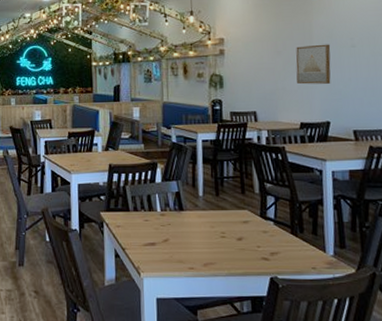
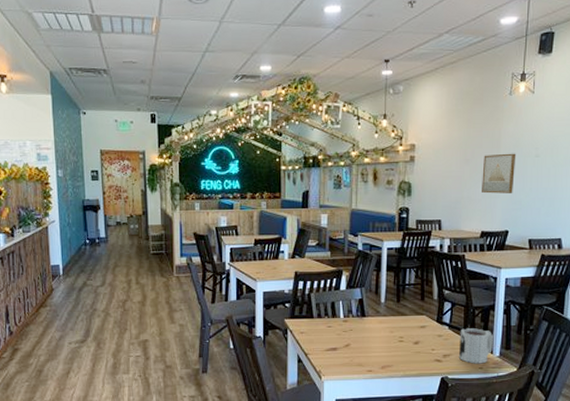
mug: none [287,224,325,264] -> present [458,328,494,364]

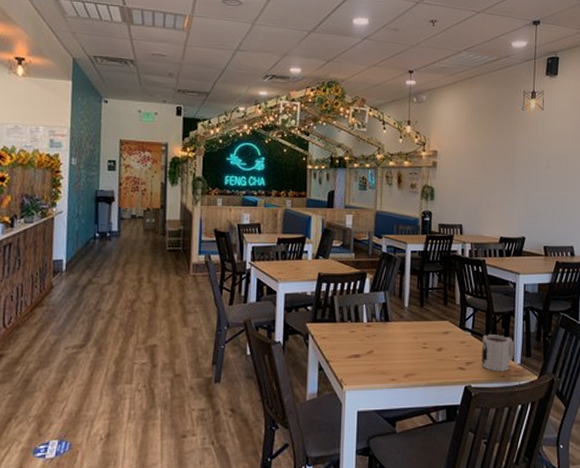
wall art: present [482,153,516,194] -> none [499,163,530,201]

